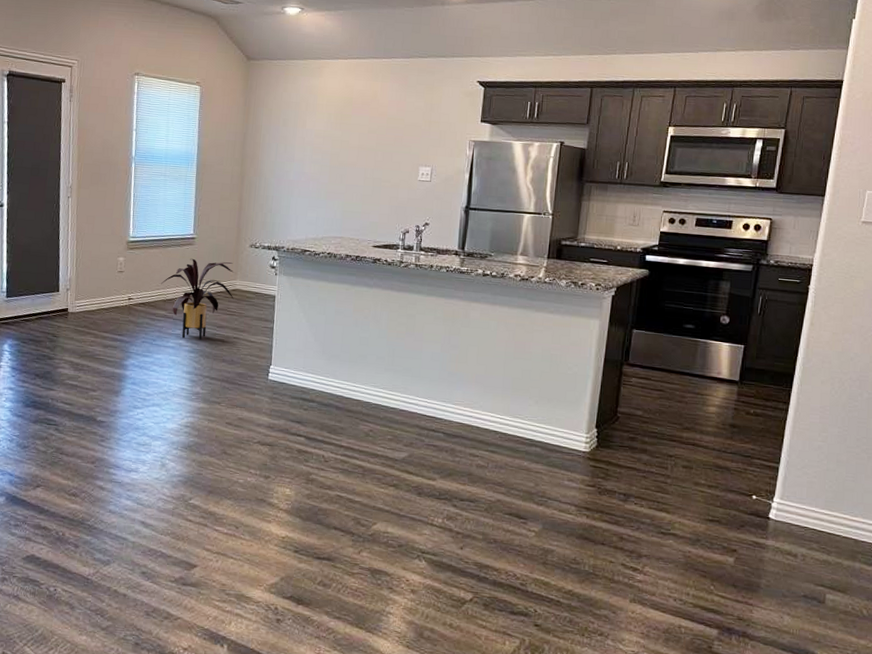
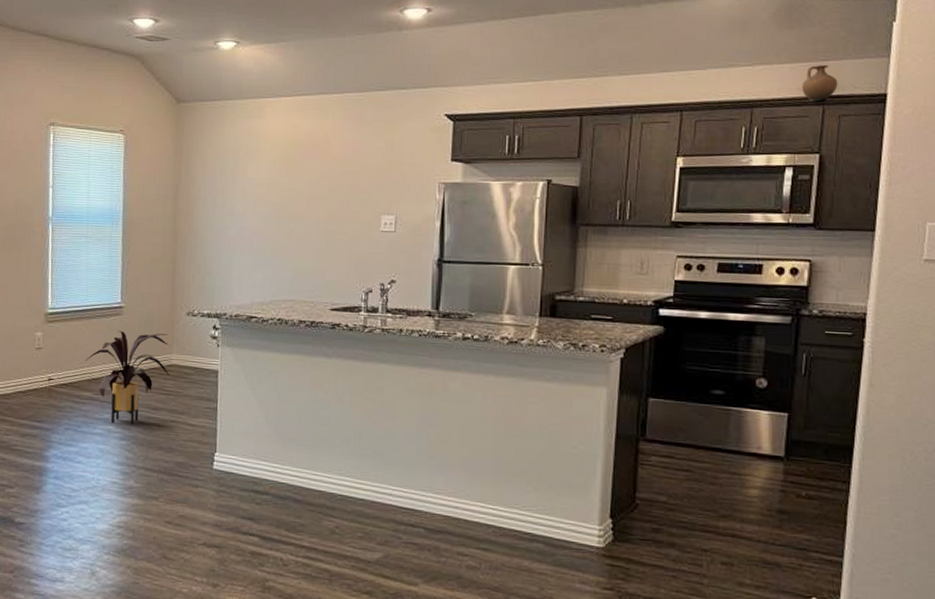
ceramic jug: none [775,53,804,86] -> present [802,65,838,103]

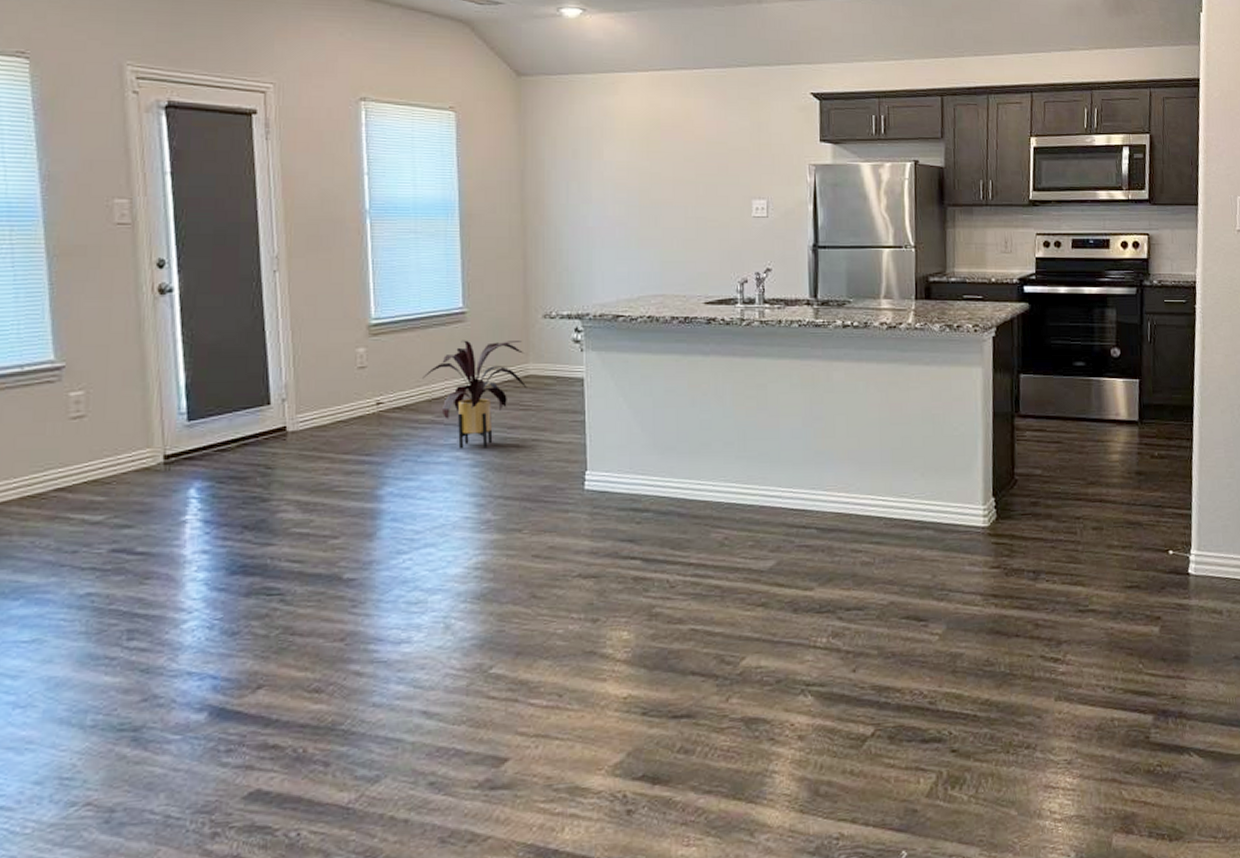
ceramic jug: present [802,65,838,103] -> none [1132,50,1161,87]

